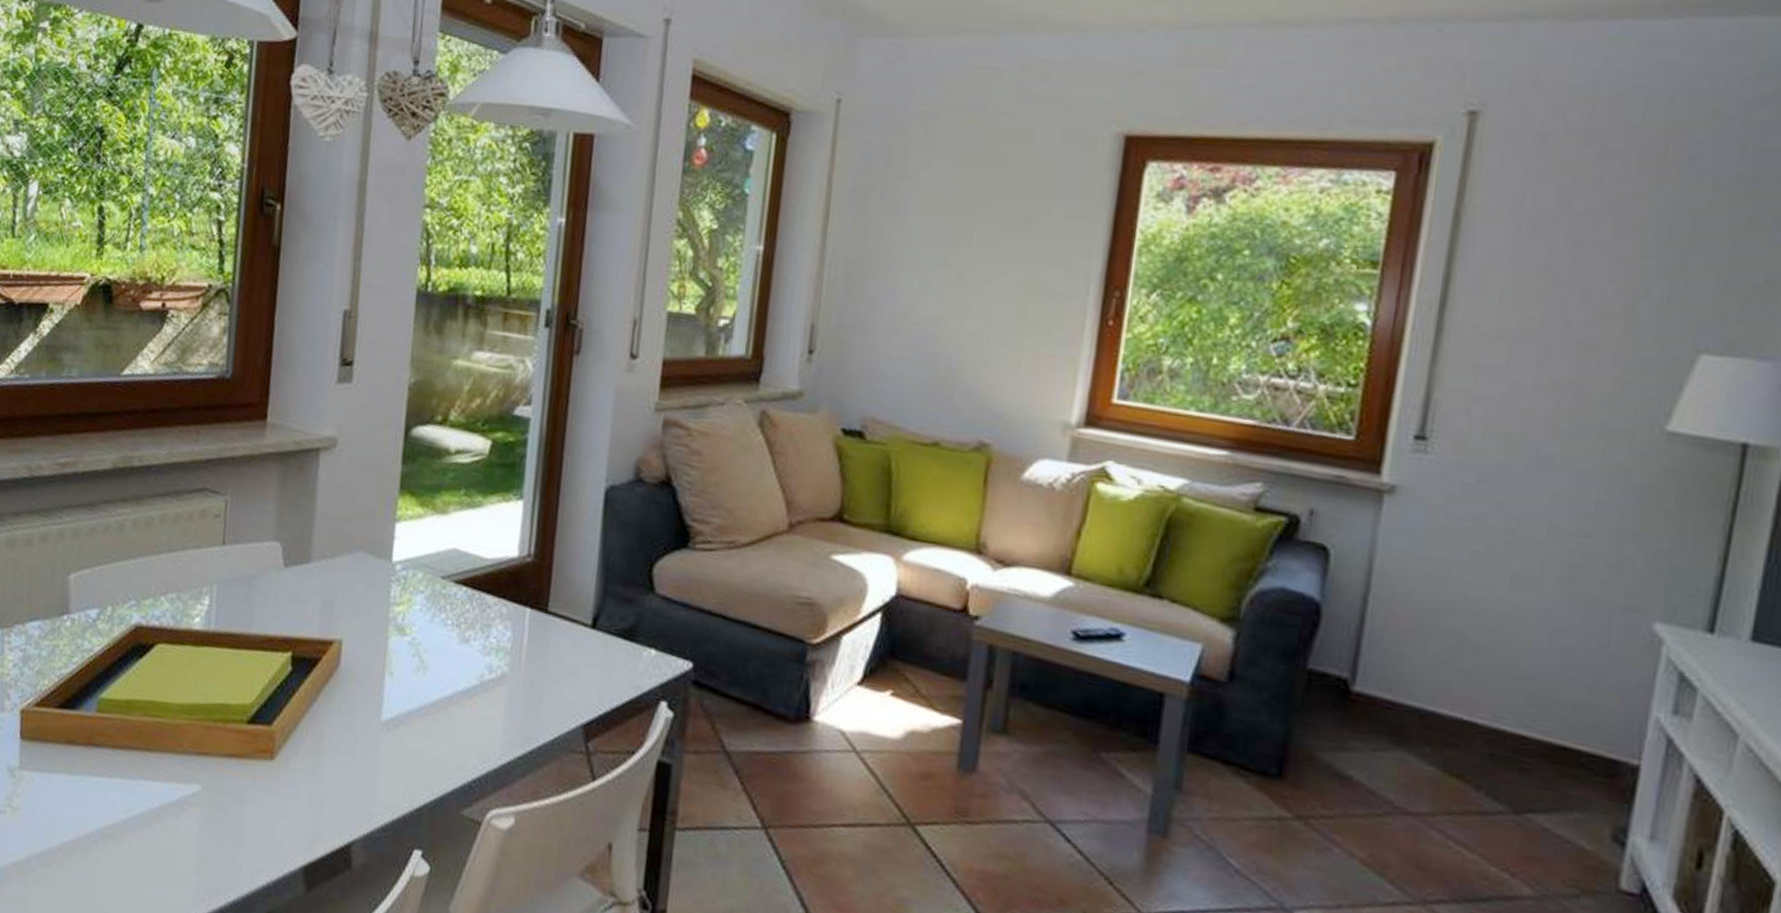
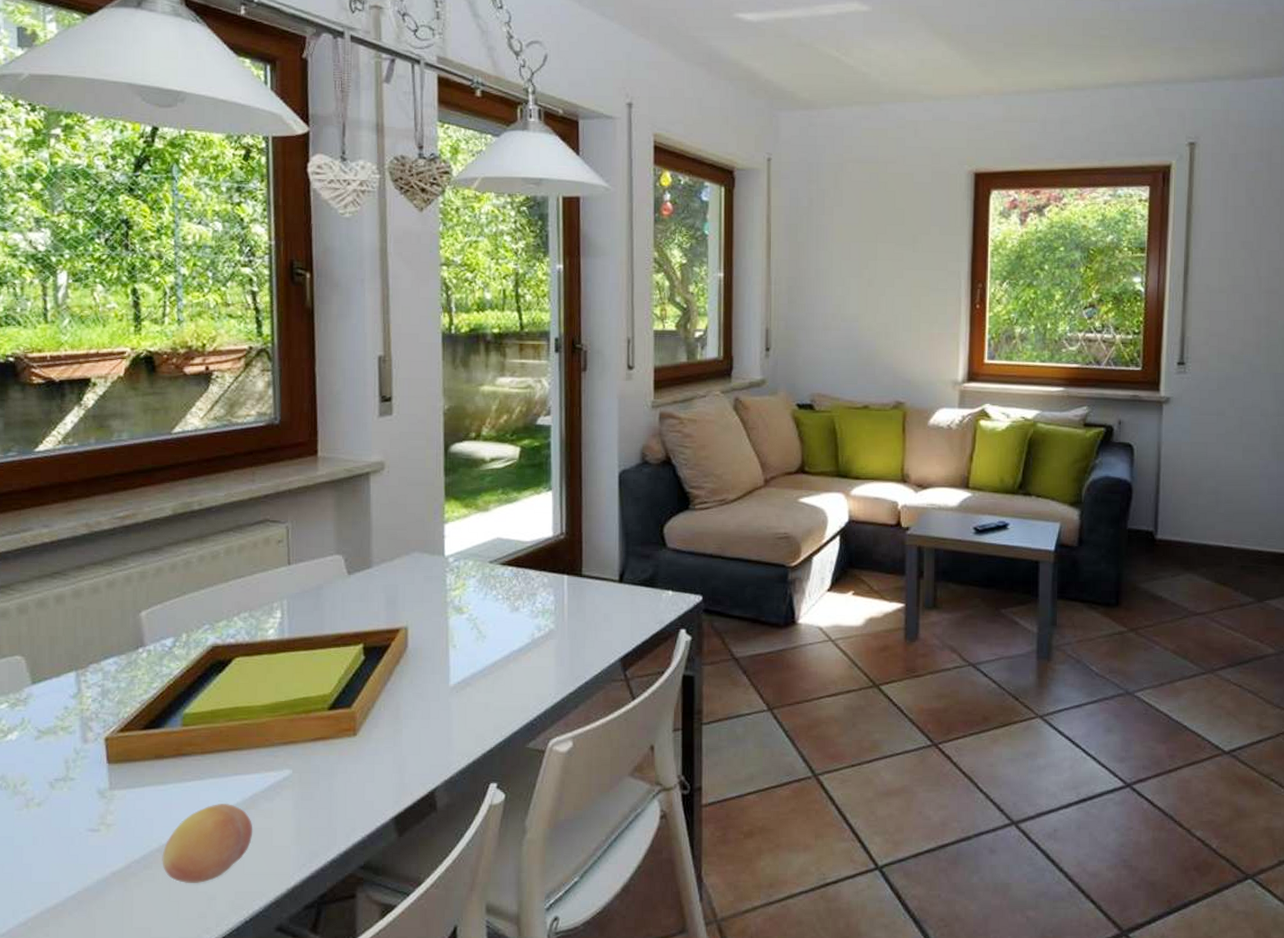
fruit: none [61,808,155,896] -> present [162,804,253,883]

